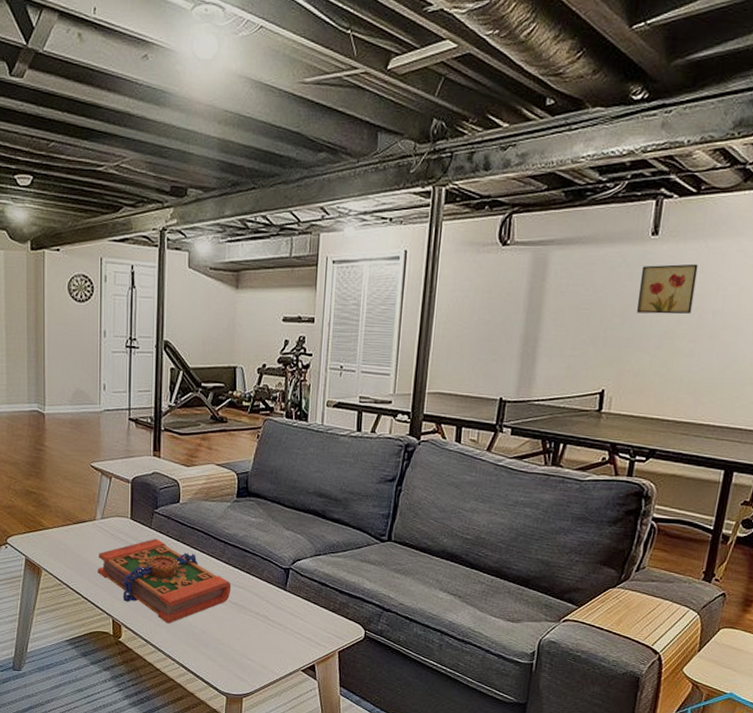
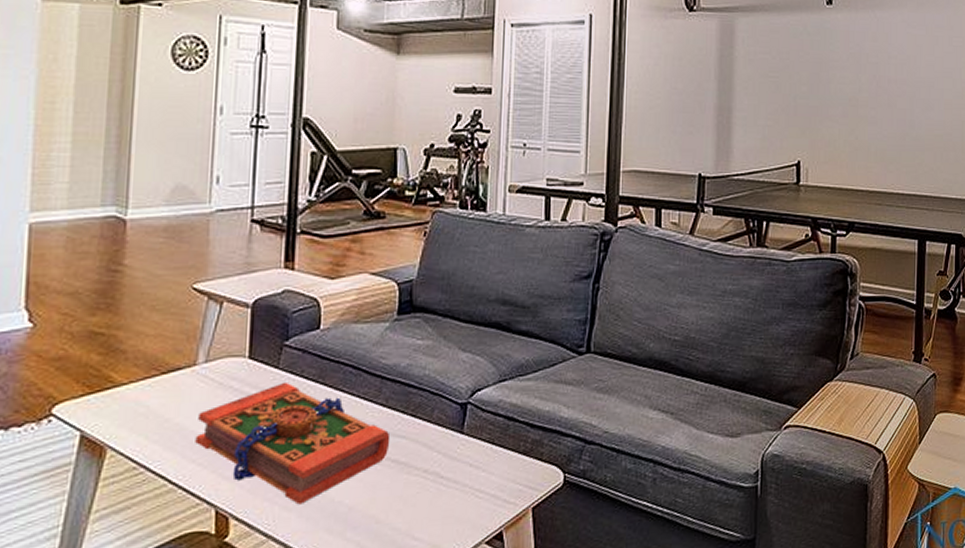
wall art: present [636,263,698,314] -> none [821,32,870,82]

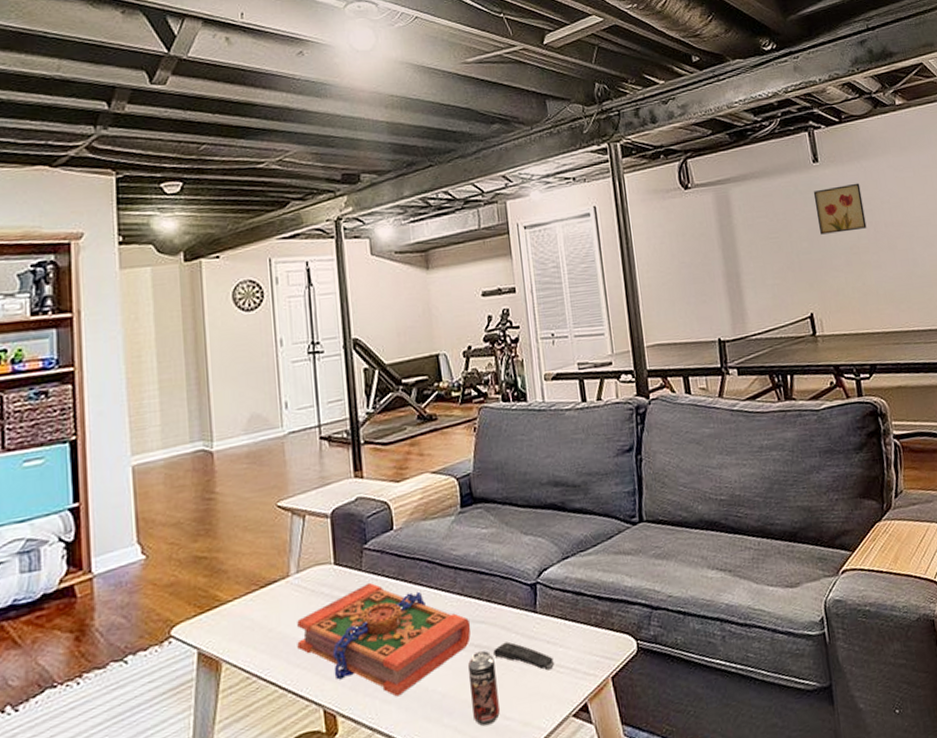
beverage can: none [379,467,411,545] -> present [468,650,500,727]
remote control: none [411,460,474,494] -> present [493,641,554,671]
wall art: none [821,32,870,82] -> present [813,183,867,235]

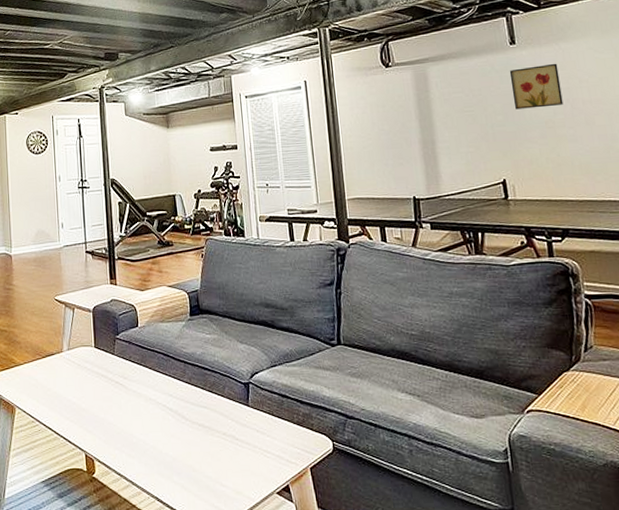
book: present [297,582,471,697] -> none [67,364,196,454]
beverage can: present [468,650,500,727] -> none [193,430,217,488]
remote control: present [493,641,554,671] -> none [213,425,262,454]

